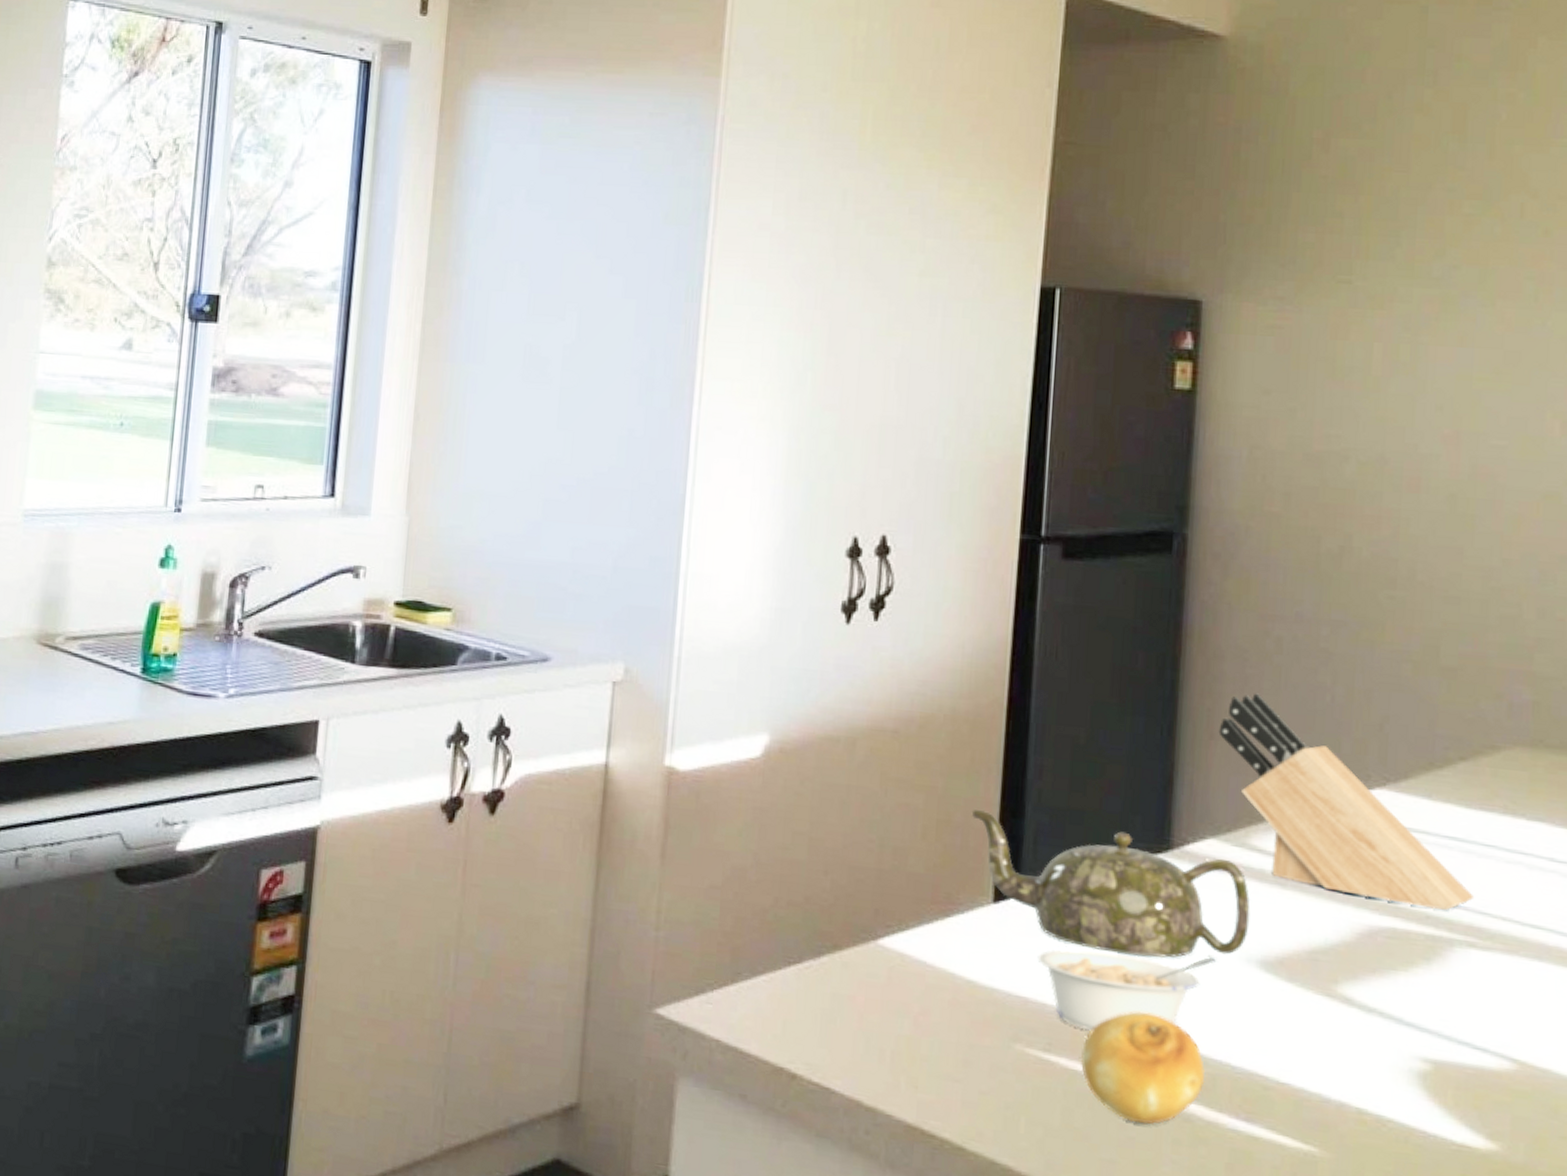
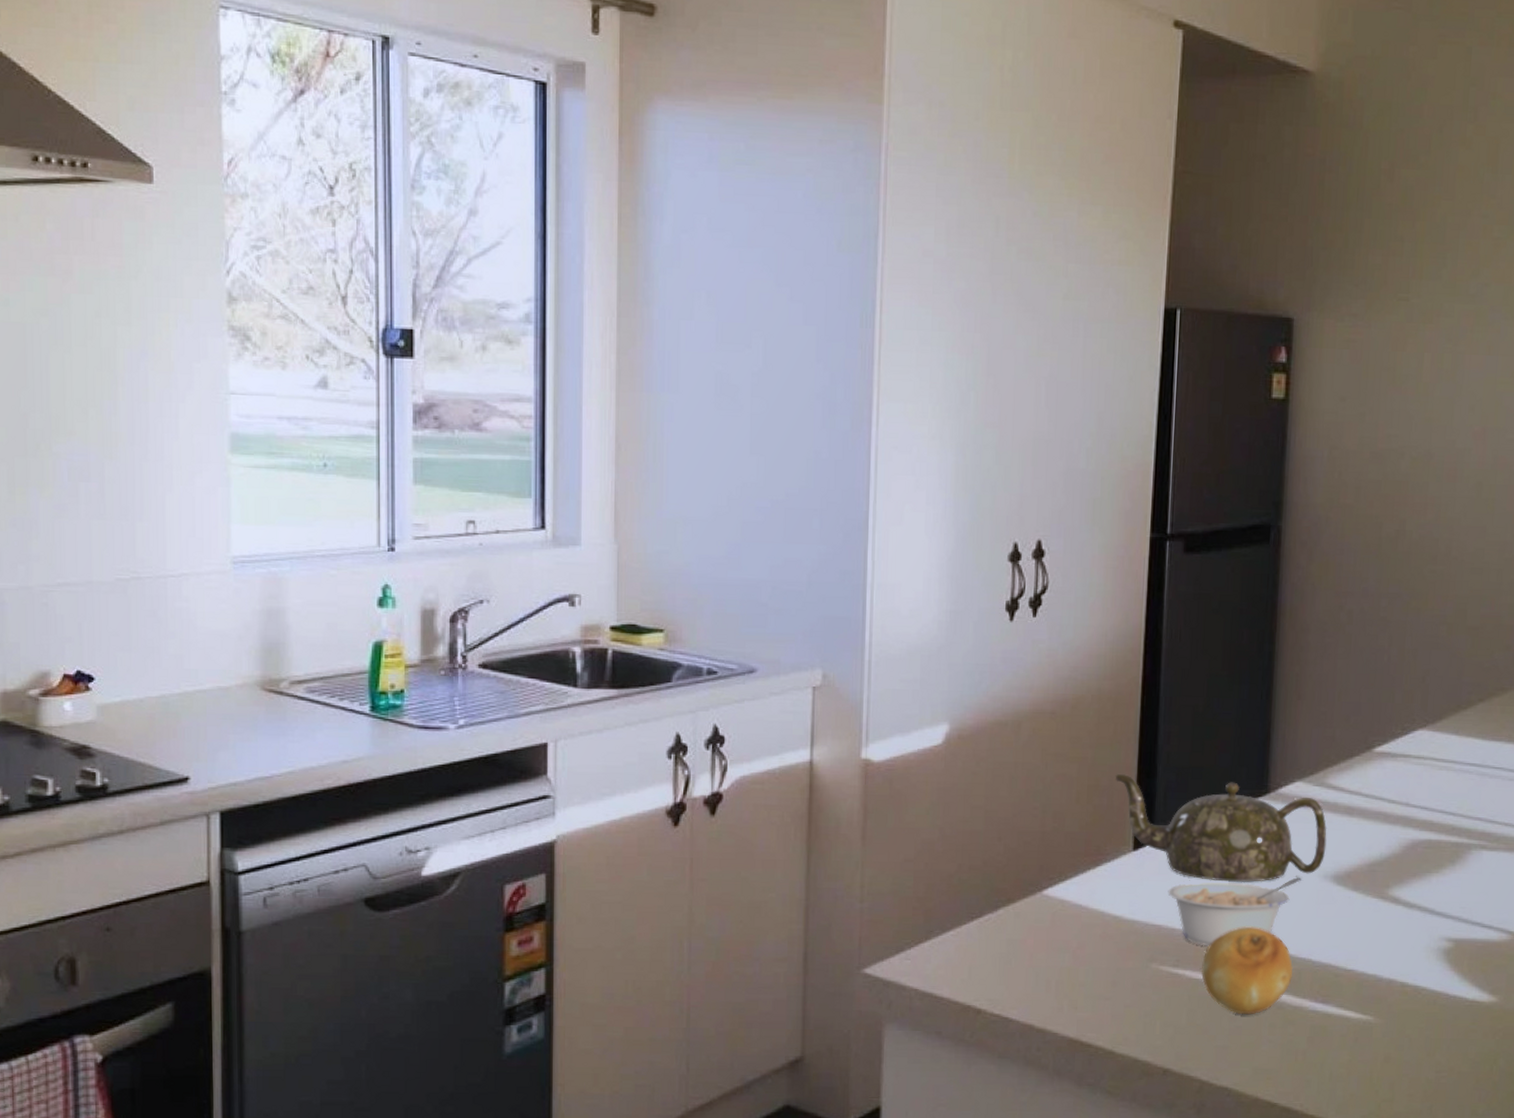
knife block: present [1218,693,1475,911] -> none [1304,658,1487,823]

